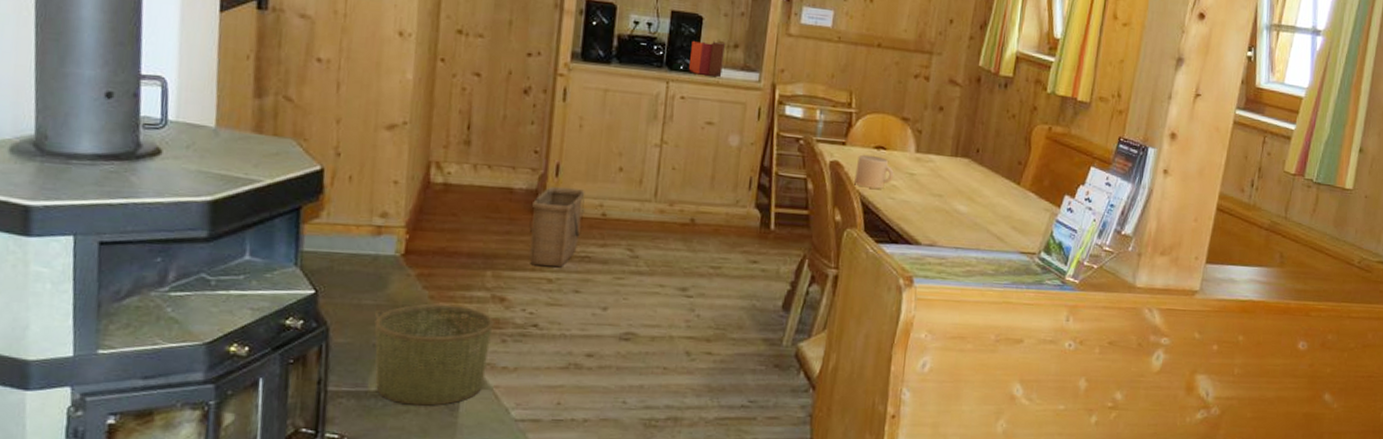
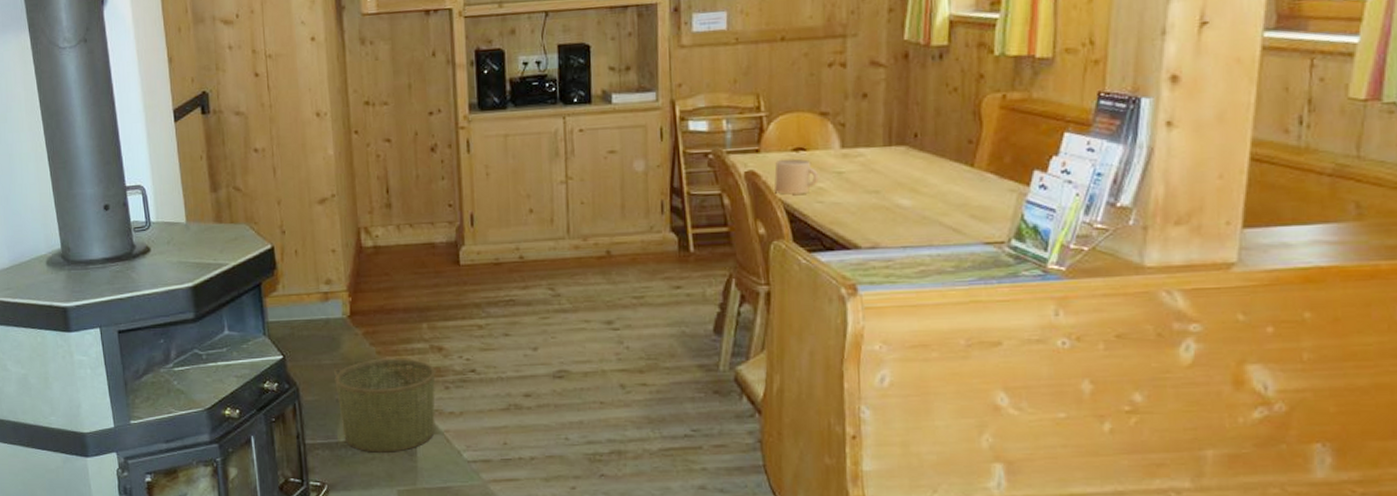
basket: present [529,186,585,268] -> none [453,235,504,314]
books: present [672,40,725,78] -> none [566,66,617,105]

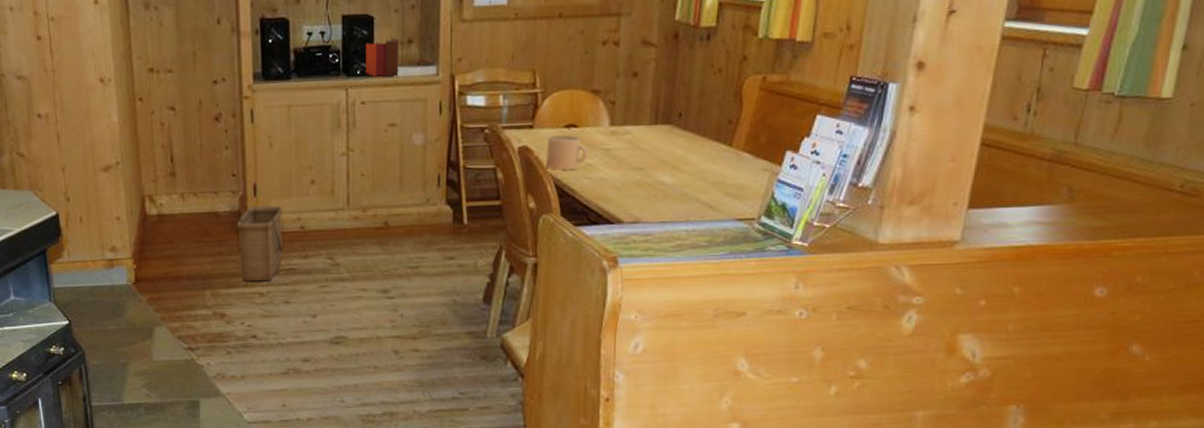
basket: present [333,358,437,453] -> none [118,324,219,414]
basket: none [453,235,504,314] -> present [236,205,285,282]
books: none [566,66,617,105] -> present [349,39,399,77]

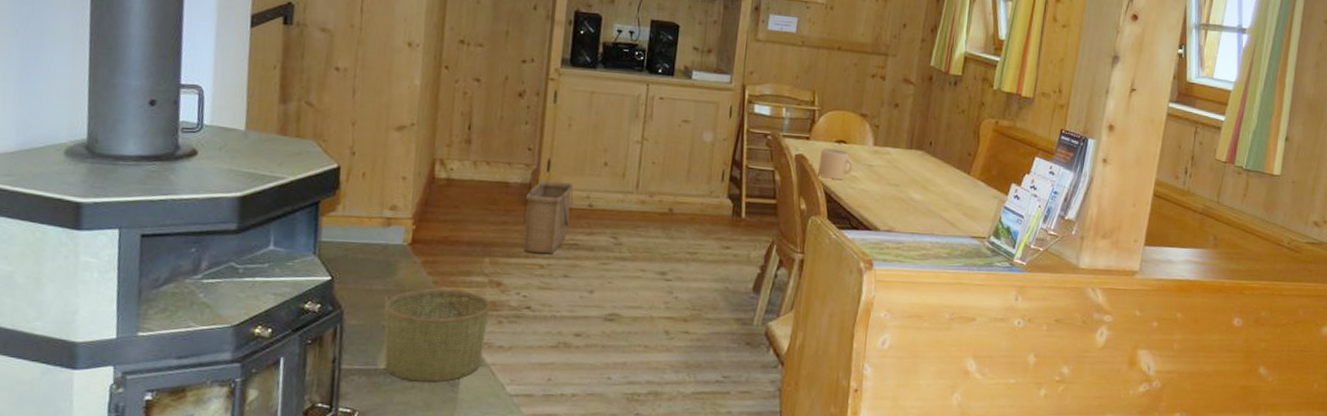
basket: none [118,324,219,414] -> present [383,288,492,382]
books: present [349,39,399,77] -> none [652,46,699,80]

